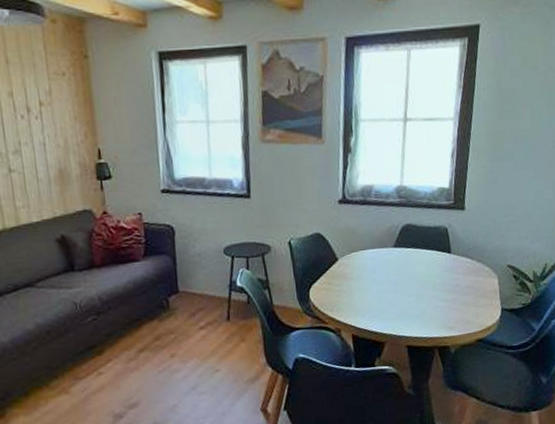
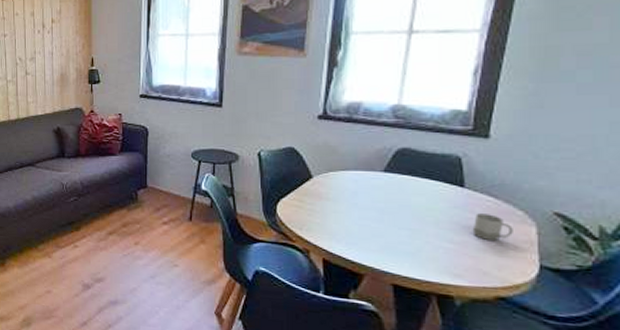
cup: none [459,273,484,295] -> present [474,213,513,242]

